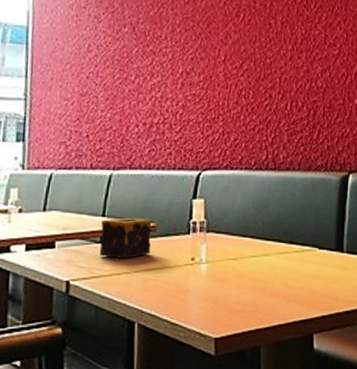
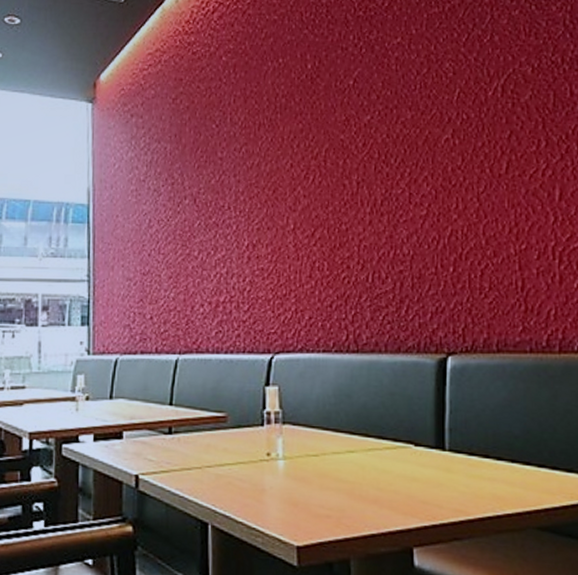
candle: present [99,217,152,258] -> none [168,406,222,452]

